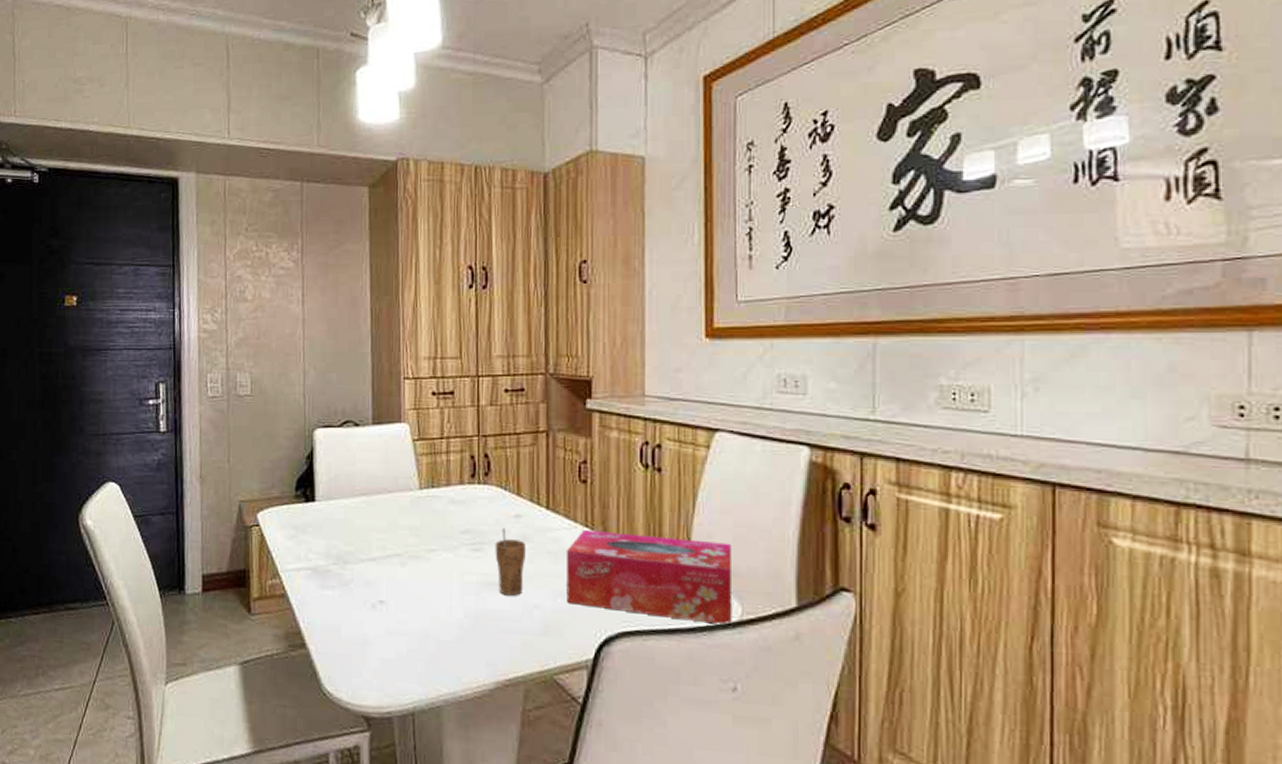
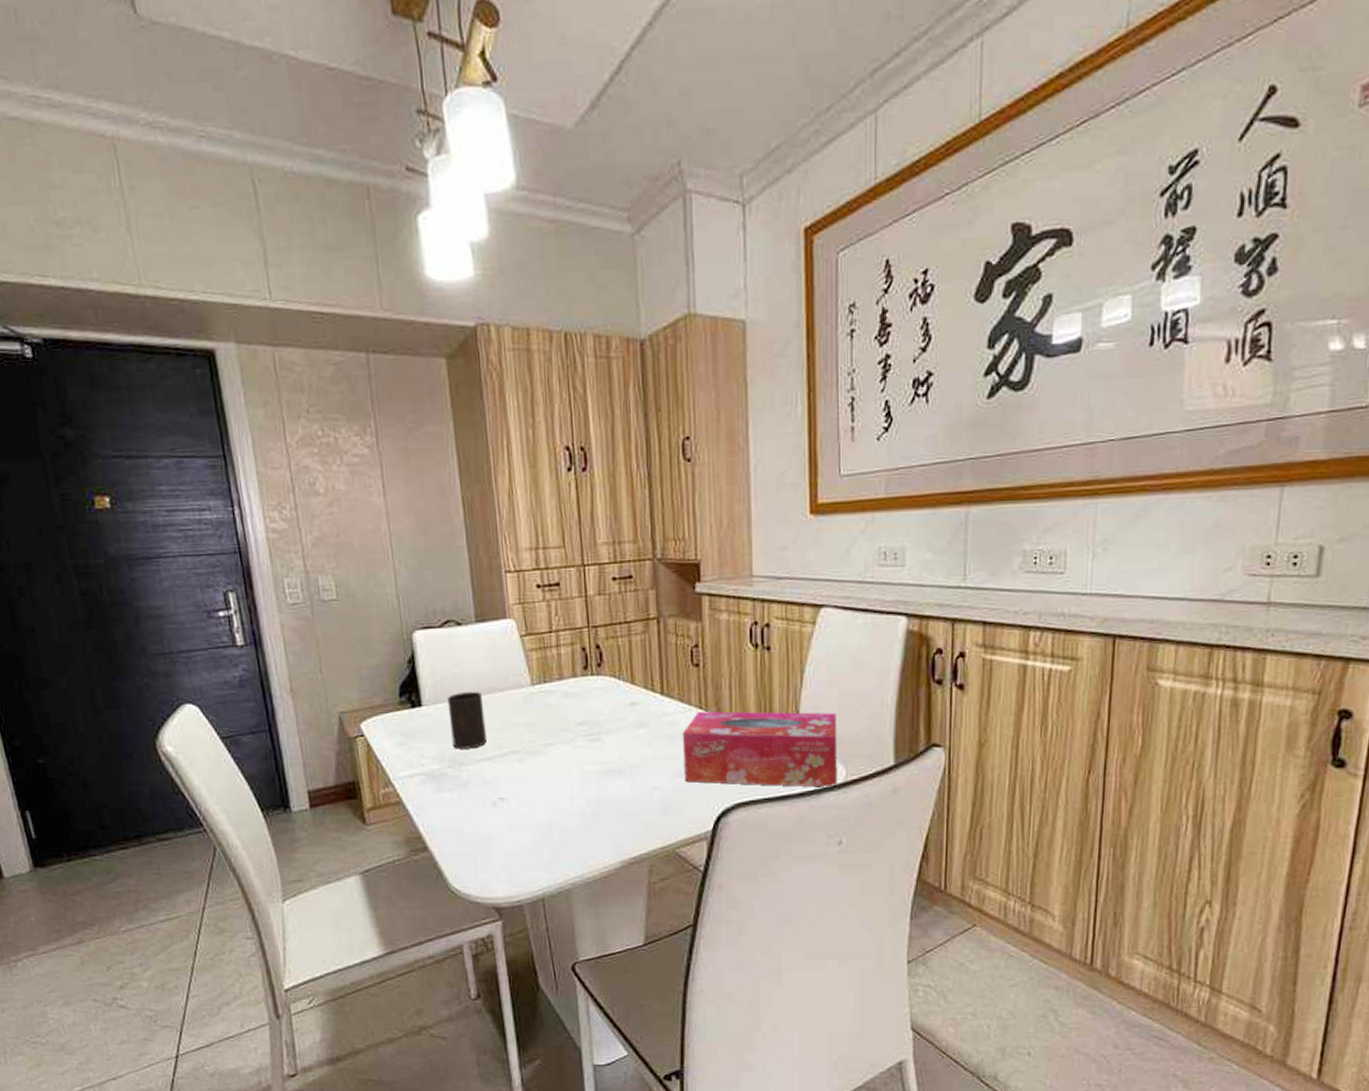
cup: none [339,491,373,548] -> present [447,692,487,749]
cup: present [495,527,526,596] -> none [612,716,643,780]

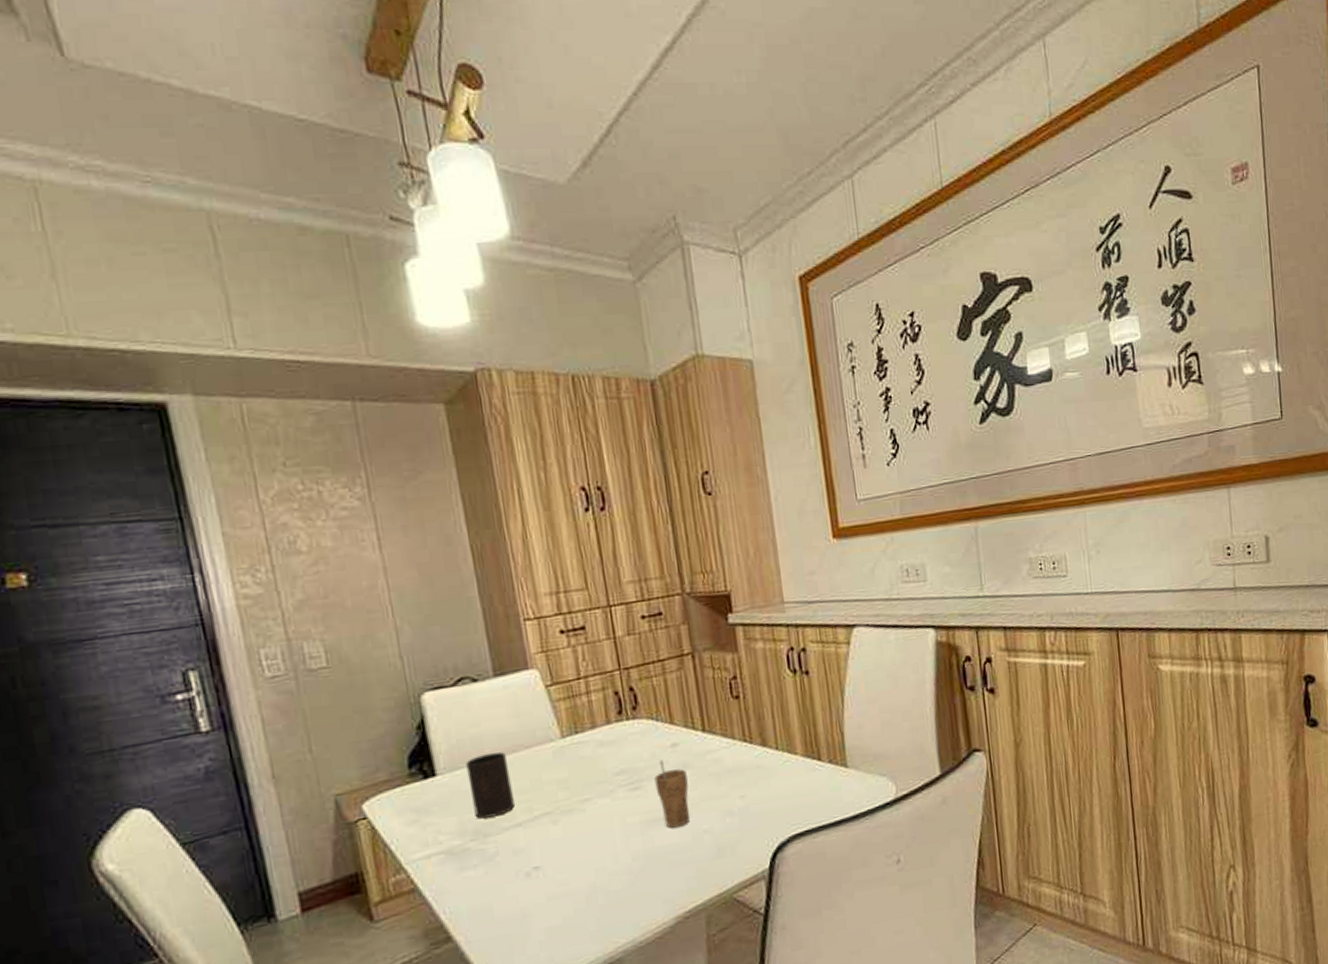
cup: none [612,716,643,780] -> present [654,759,691,828]
tissue box: present [682,711,838,788] -> none [728,729,890,821]

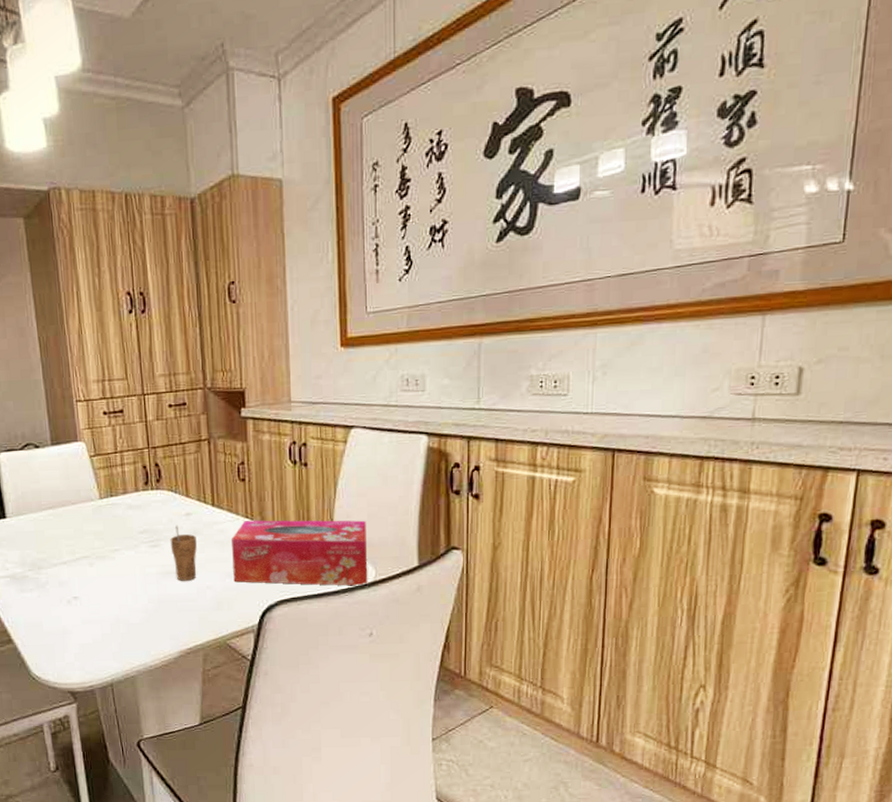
cup: present [466,752,515,819] -> none [28,505,62,555]
tissue box: none [728,729,890,821] -> present [230,520,368,586]

